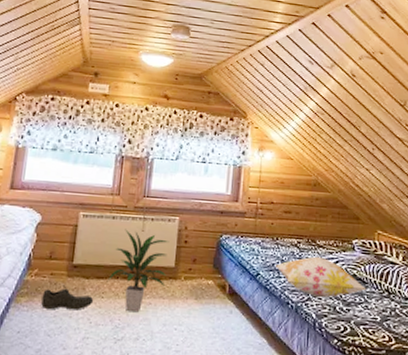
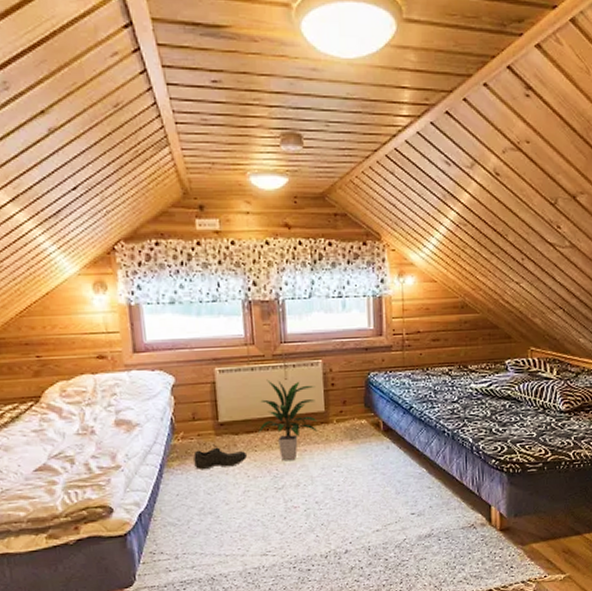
decorative pillow: present [276,256,367,298] -> none [429,381,522,423]

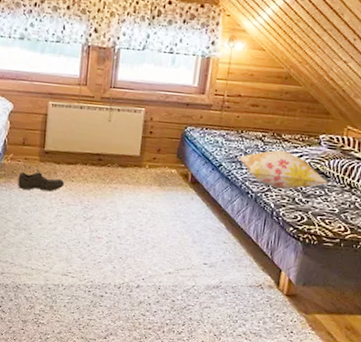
indoor plant: present [257,379,318,461] -> none [76,119,135,196]
decorative pillow: none [429,381,522,423] -> present [239,150,329,190]

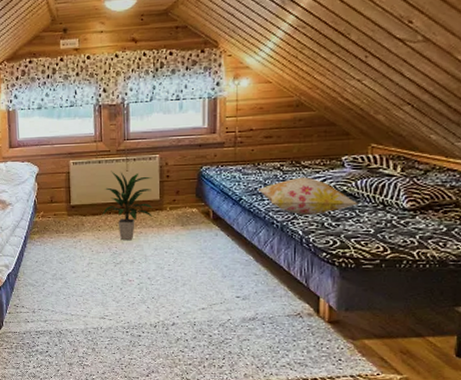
arctic: present [18,169,65,192] -> none [50,223,93,242]
indoor plant: none [76,119,135,196] -> present [101,171,153,241]

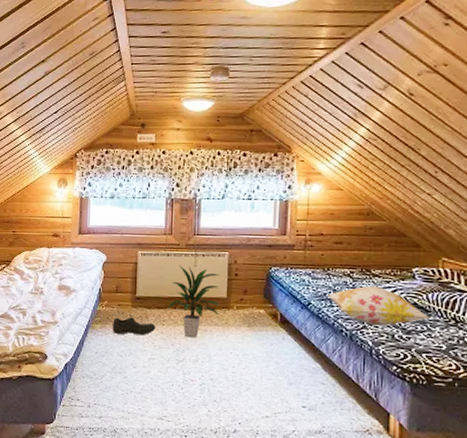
arctic: none [50,223,93,242] -> present [113,314,156,336]

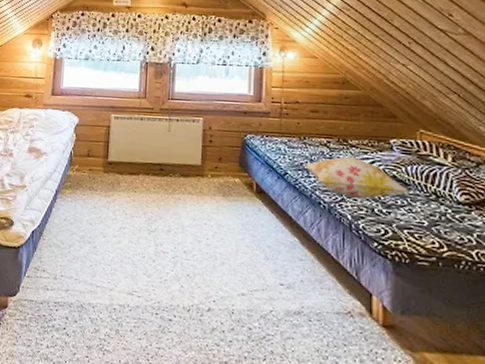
arctic: present [113,314,156,336] -> none [83,180,128,203]
indoor plant: present [166,265,221,338] -> none [138,129,195,207]

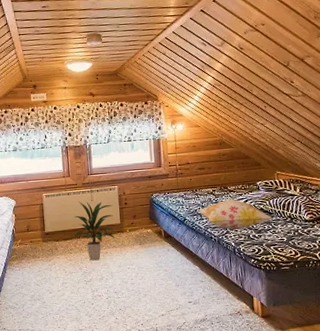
indoor plant: none [138,129,195,207] -> present [72,201,116,261]

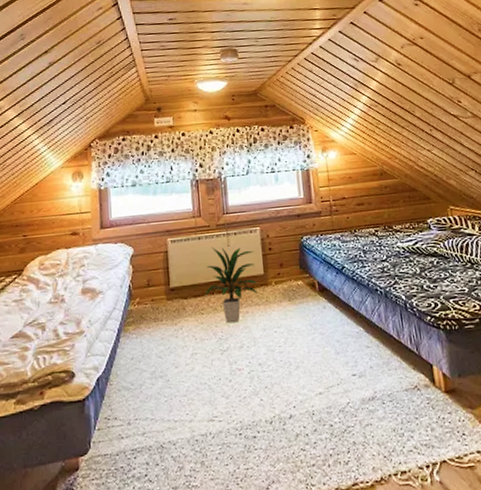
decorative pillow: present [198,199,273,231] -> none [359,240,450,280]

